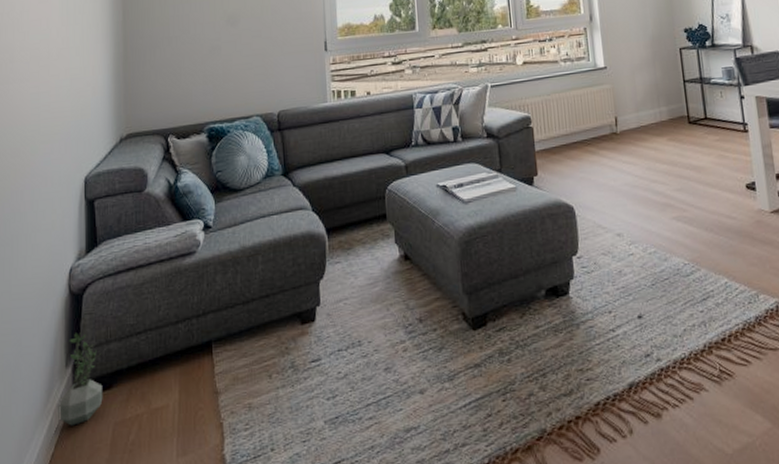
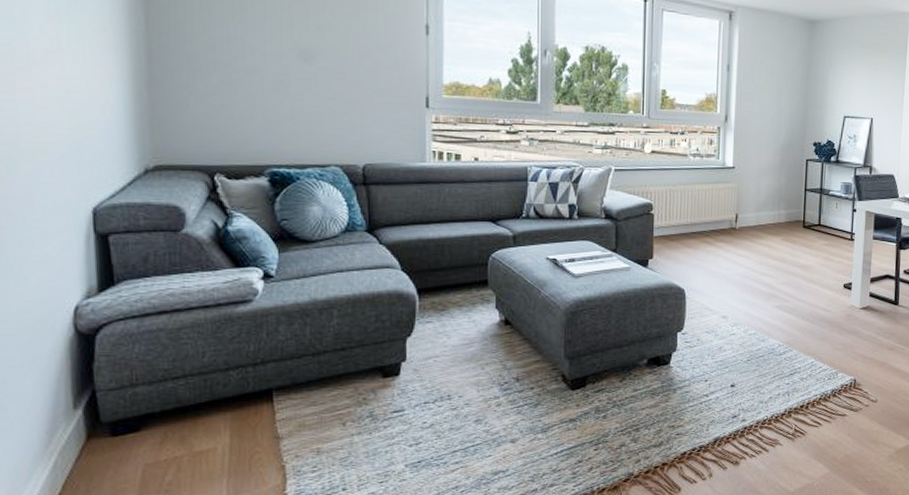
potted plant: present [58,332,103,426] -> none [64,374,128,467]

